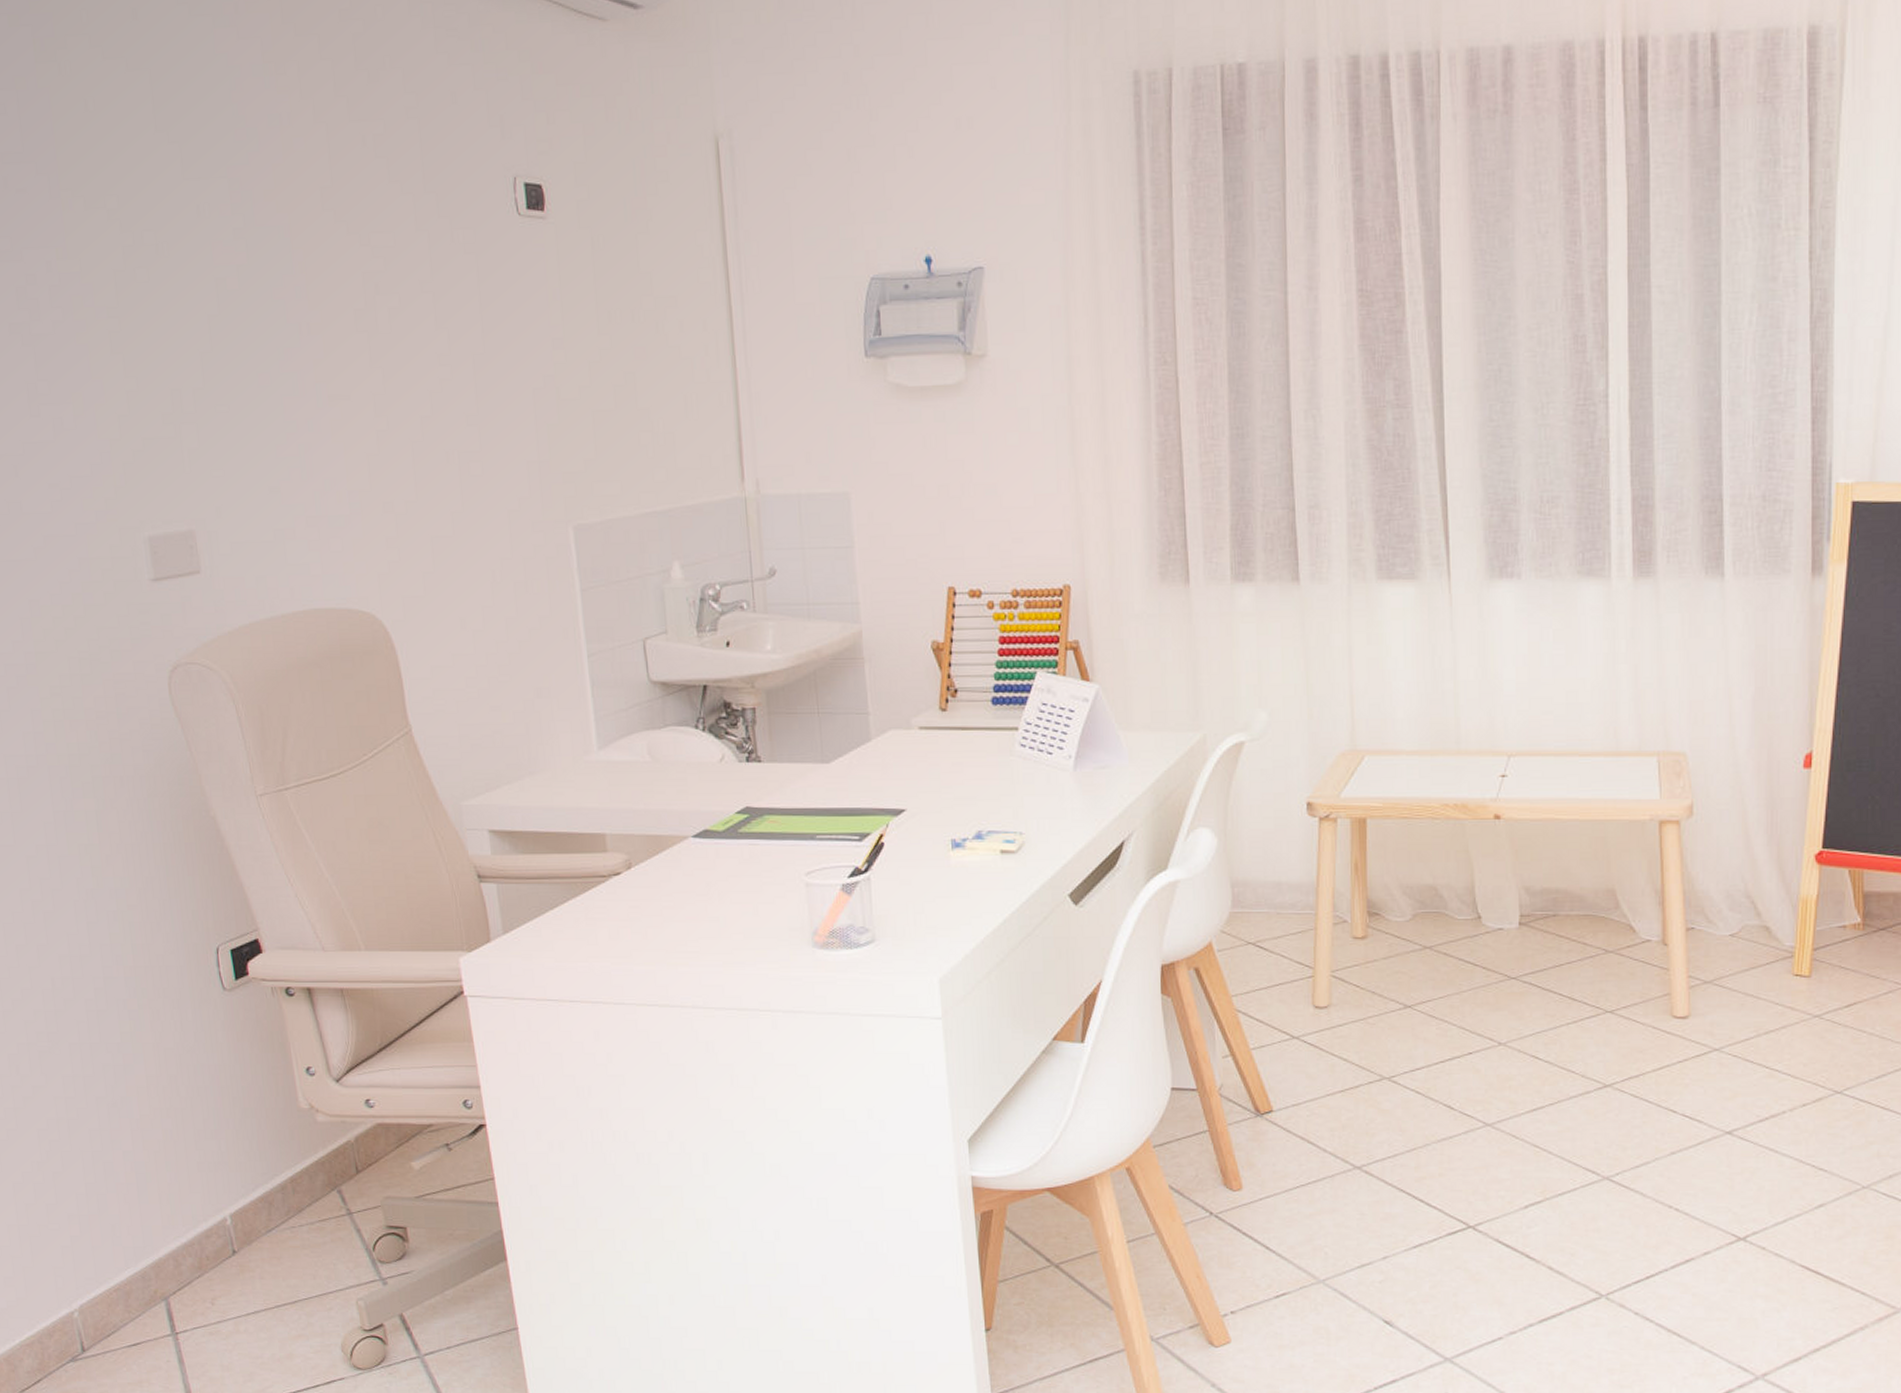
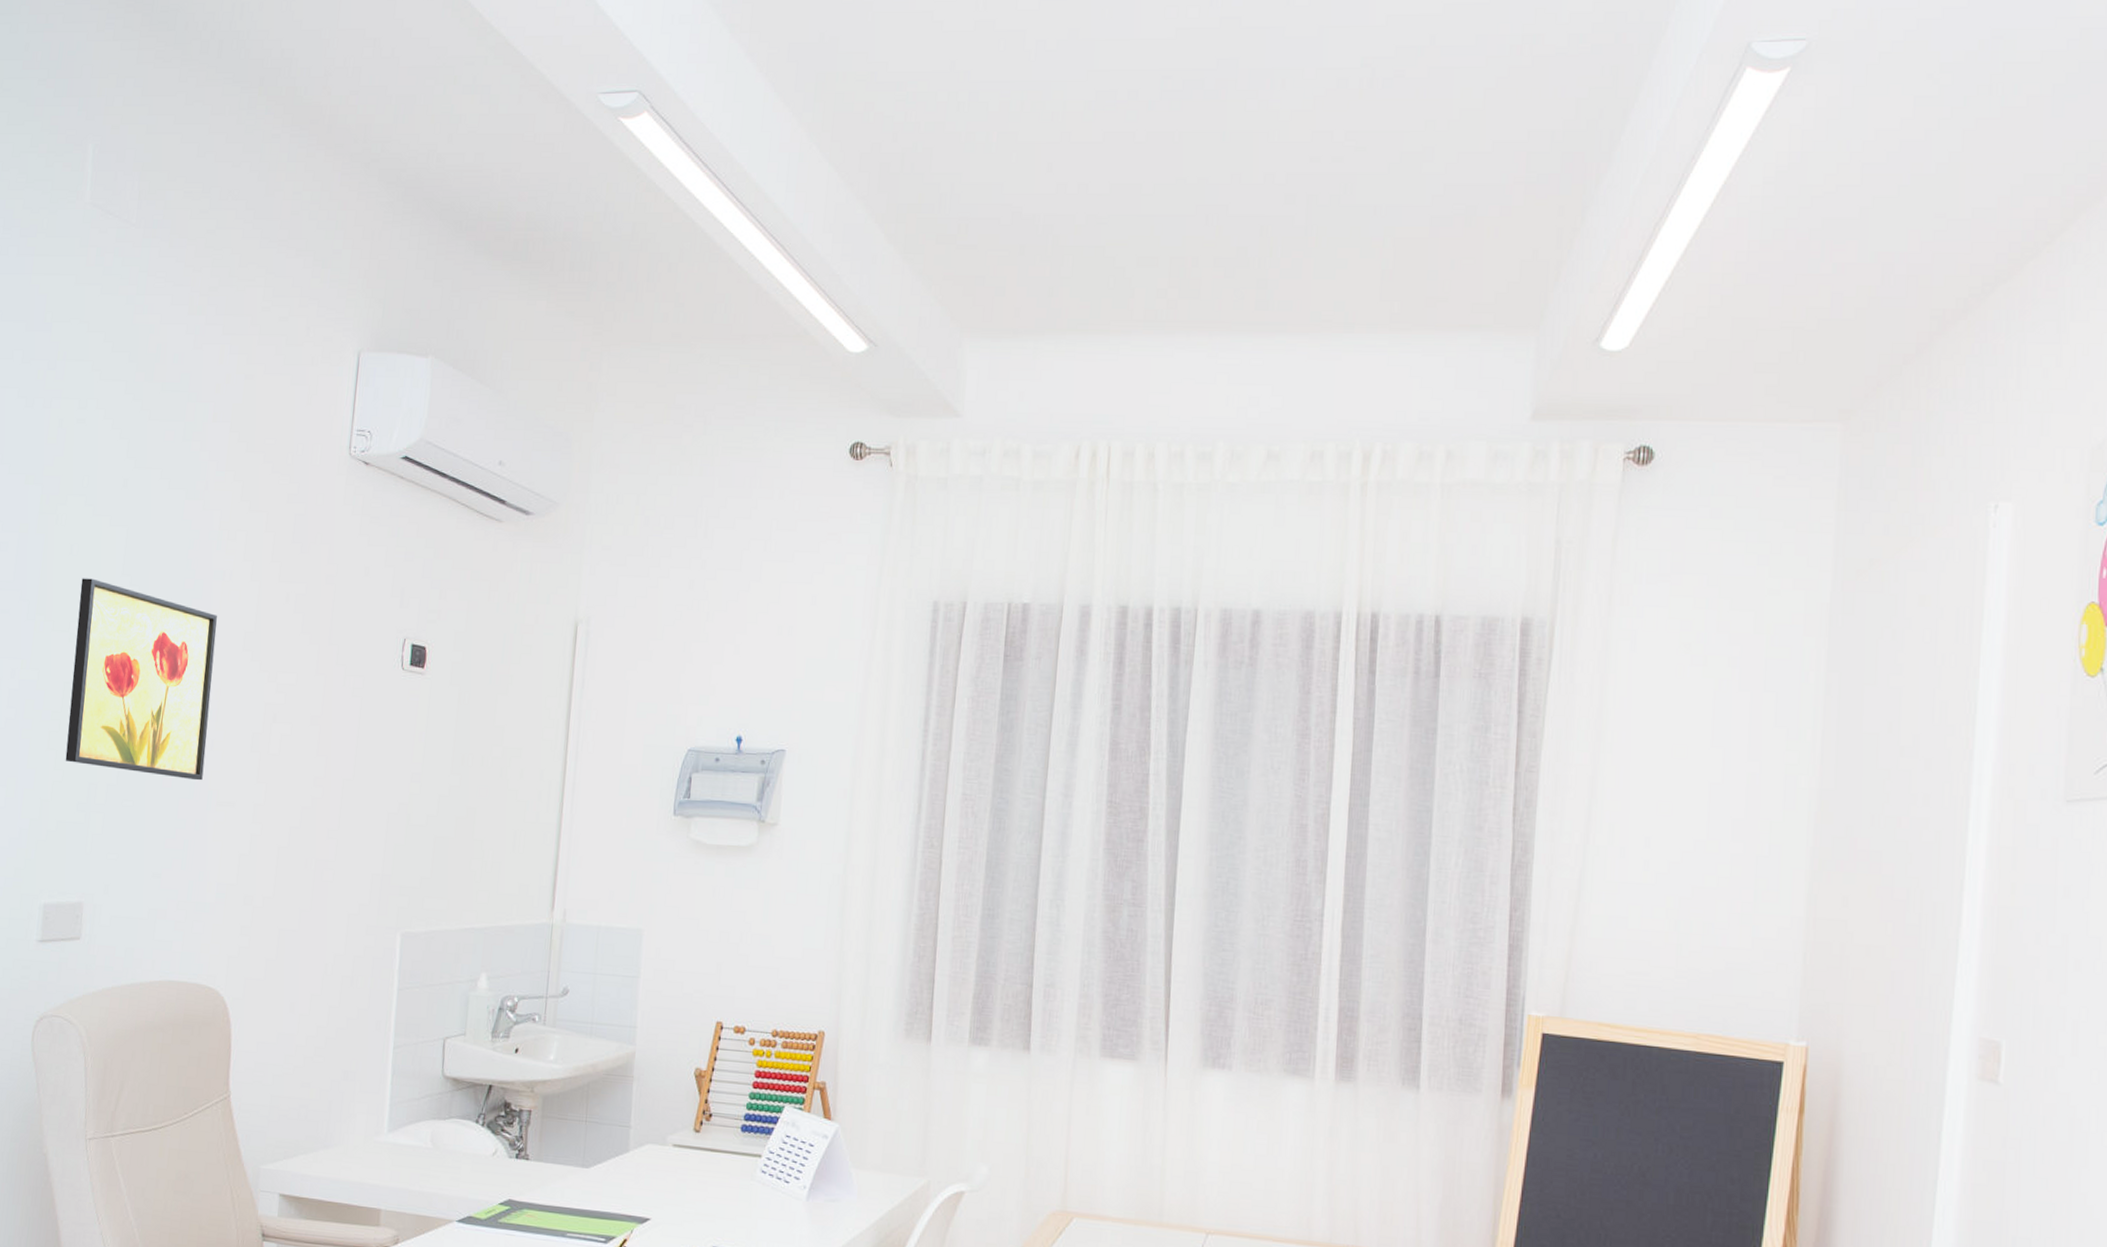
wall art: none [106,138,306,374] -> present [65,578,217,781]

